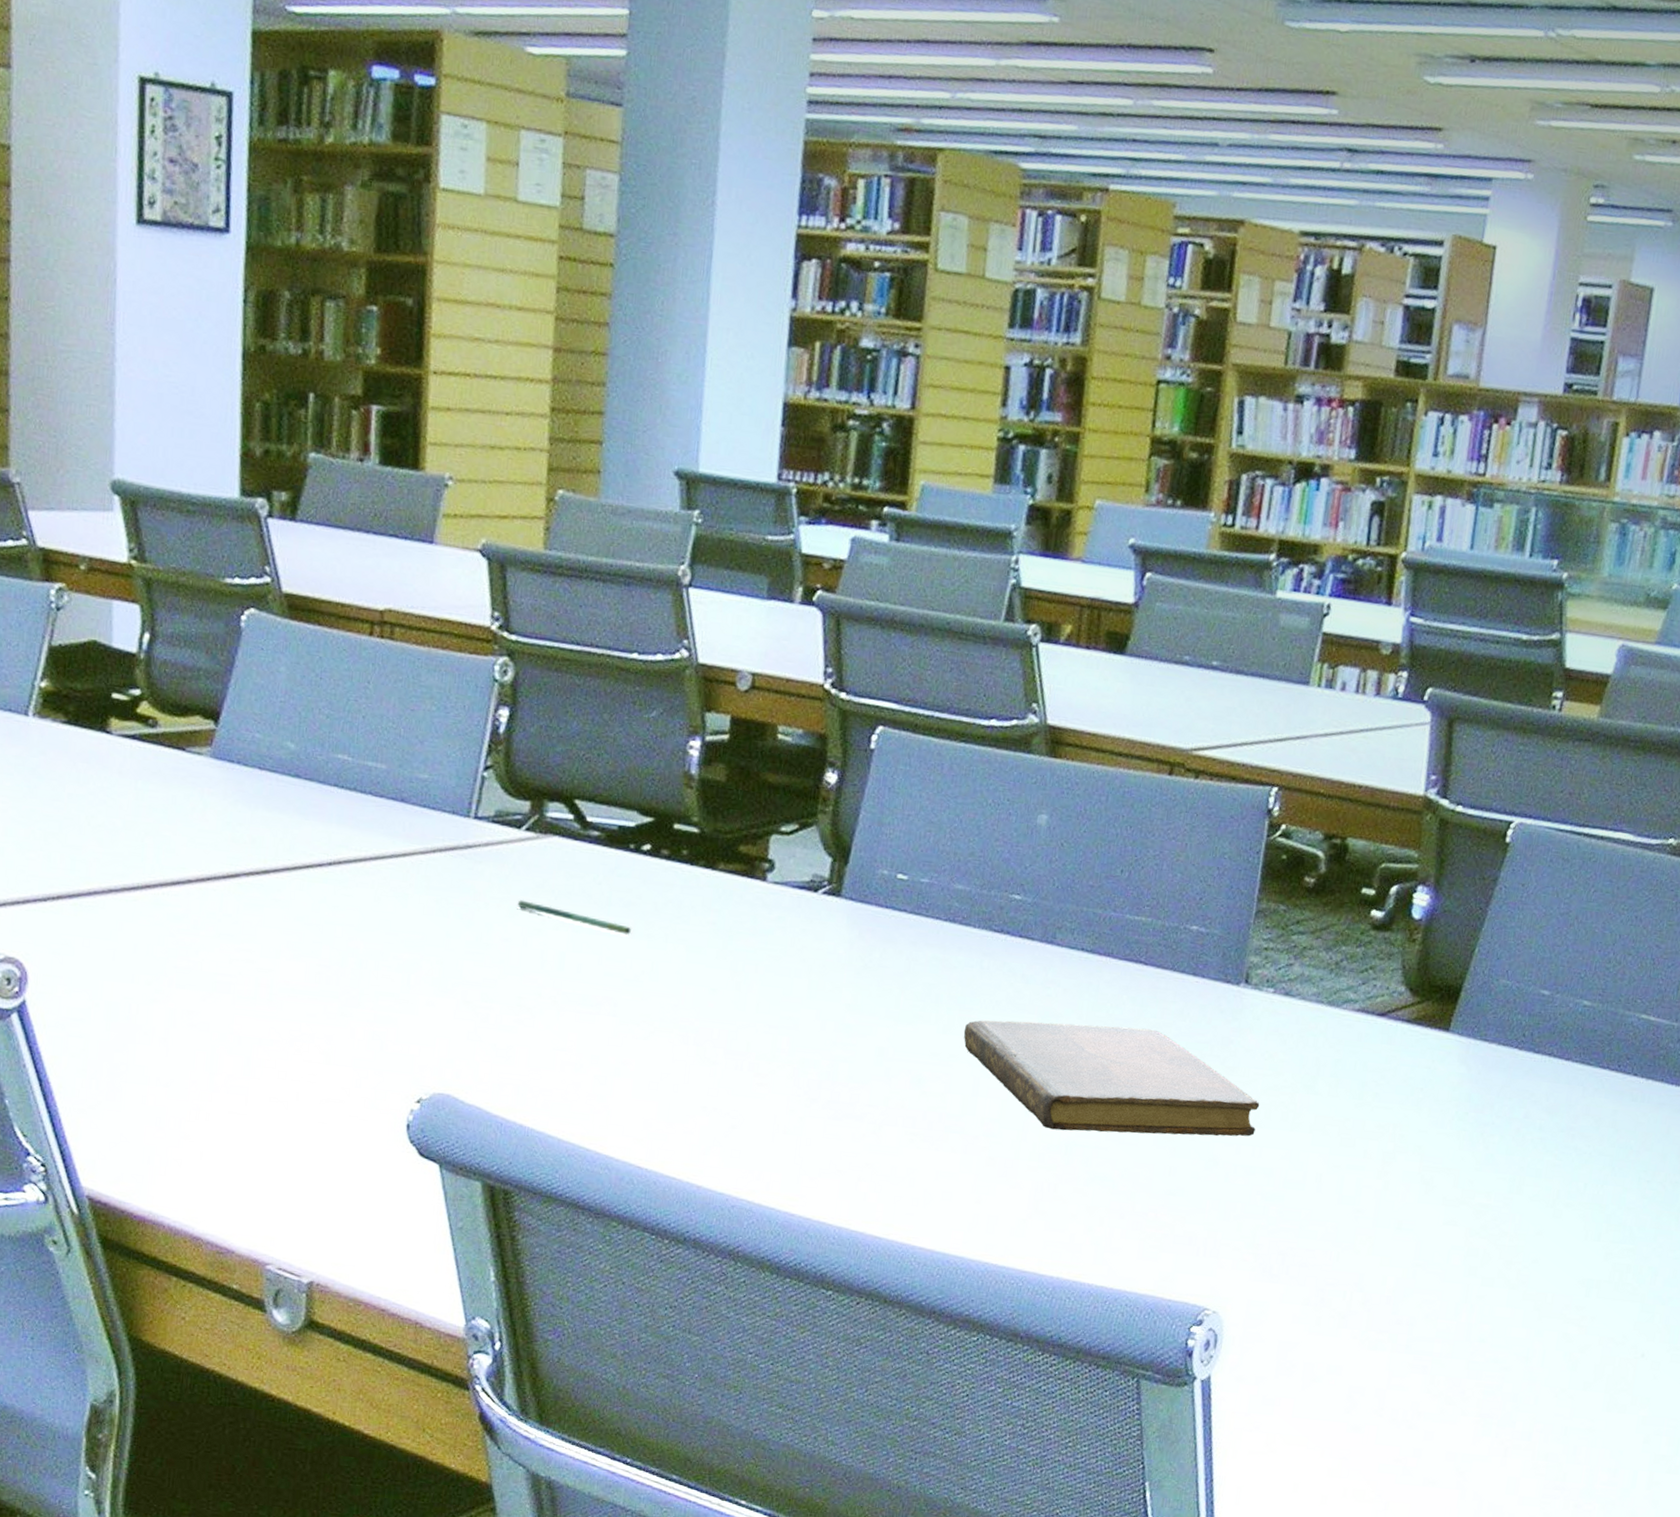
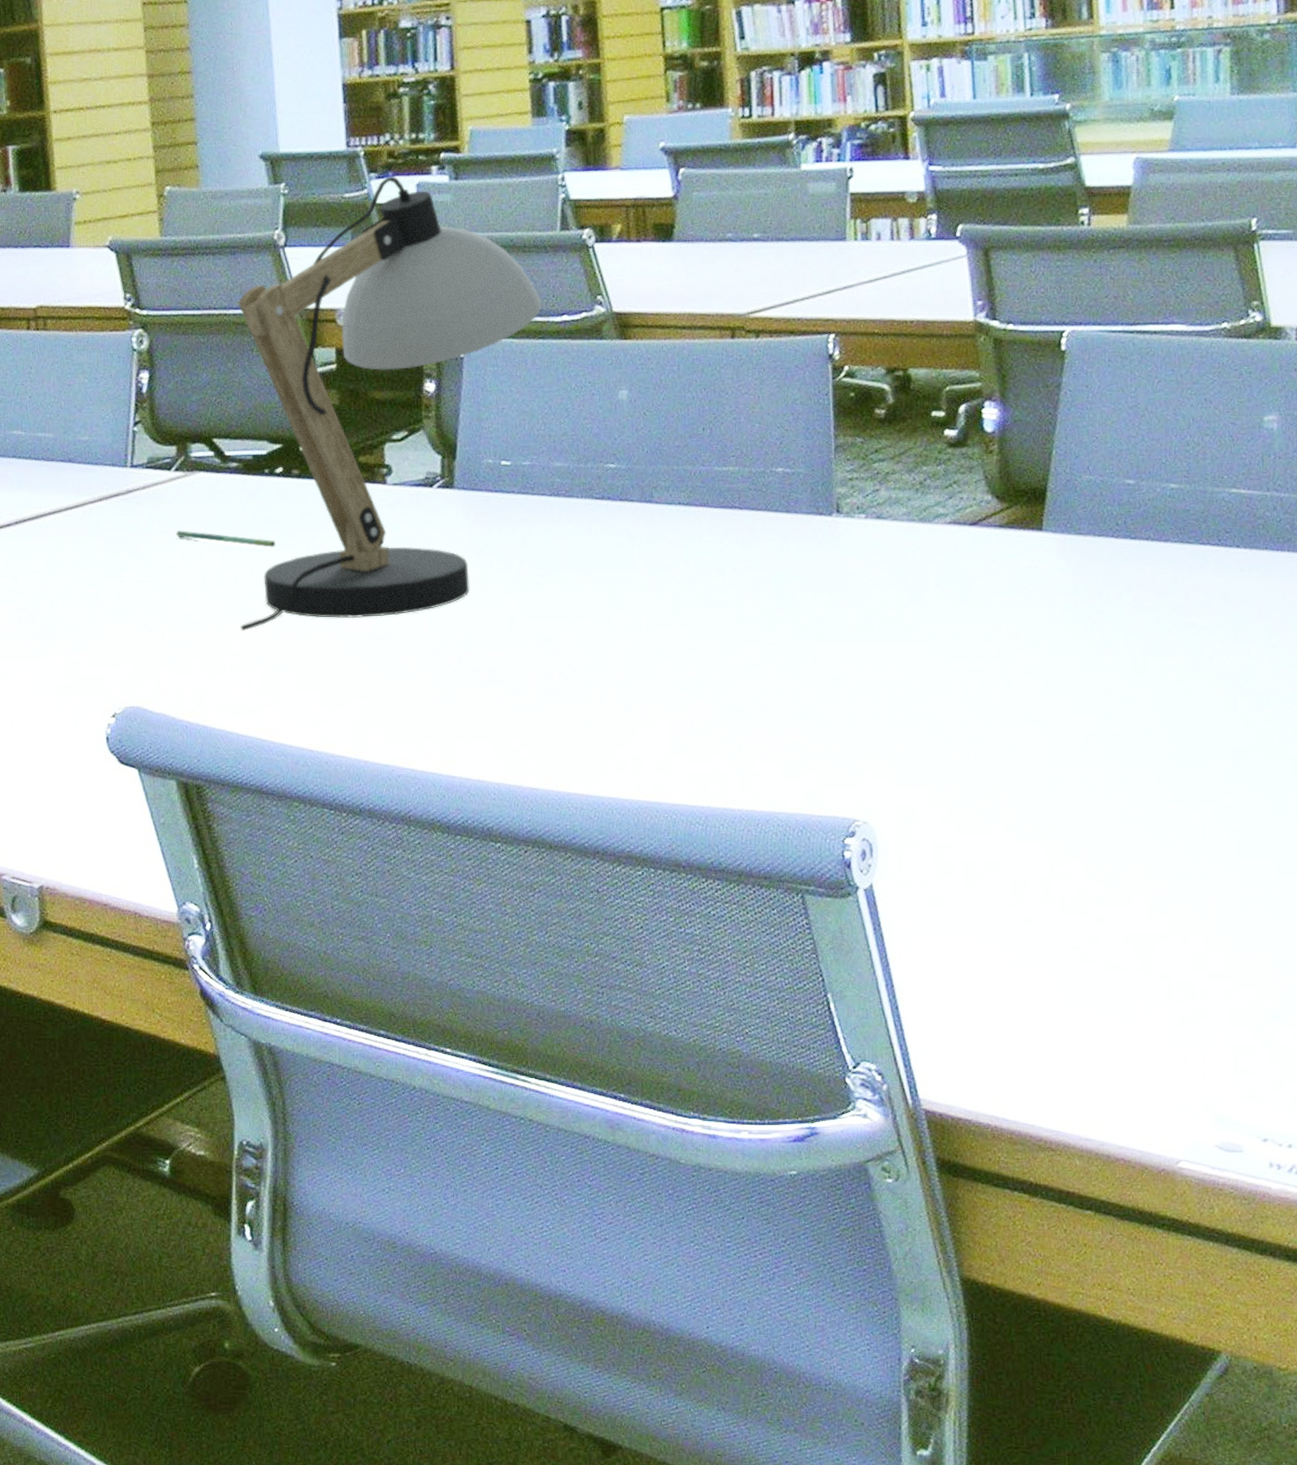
desk lamp: none [578,523,972,1030] -> present [238,176,543,631]
notebook: present [963,1020,1260,1137] -> none [583,566,872,670]

